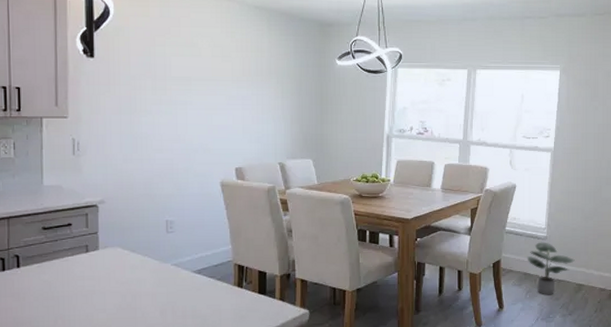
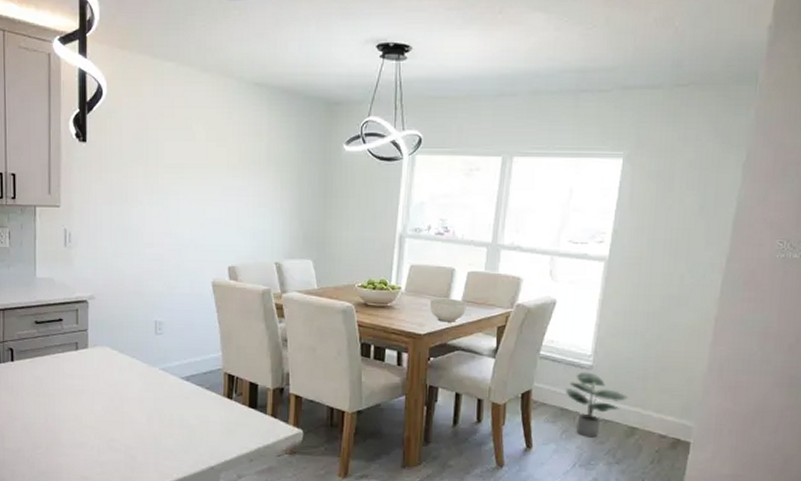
bowl: none [414,187,445,207] -> present [429,298,466,322]

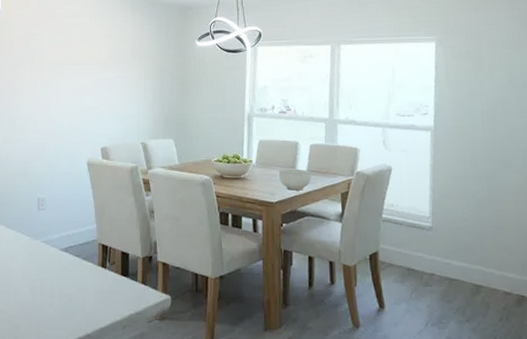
potted plant: present [565,372,628,438] -> none [409,233,469,296]

